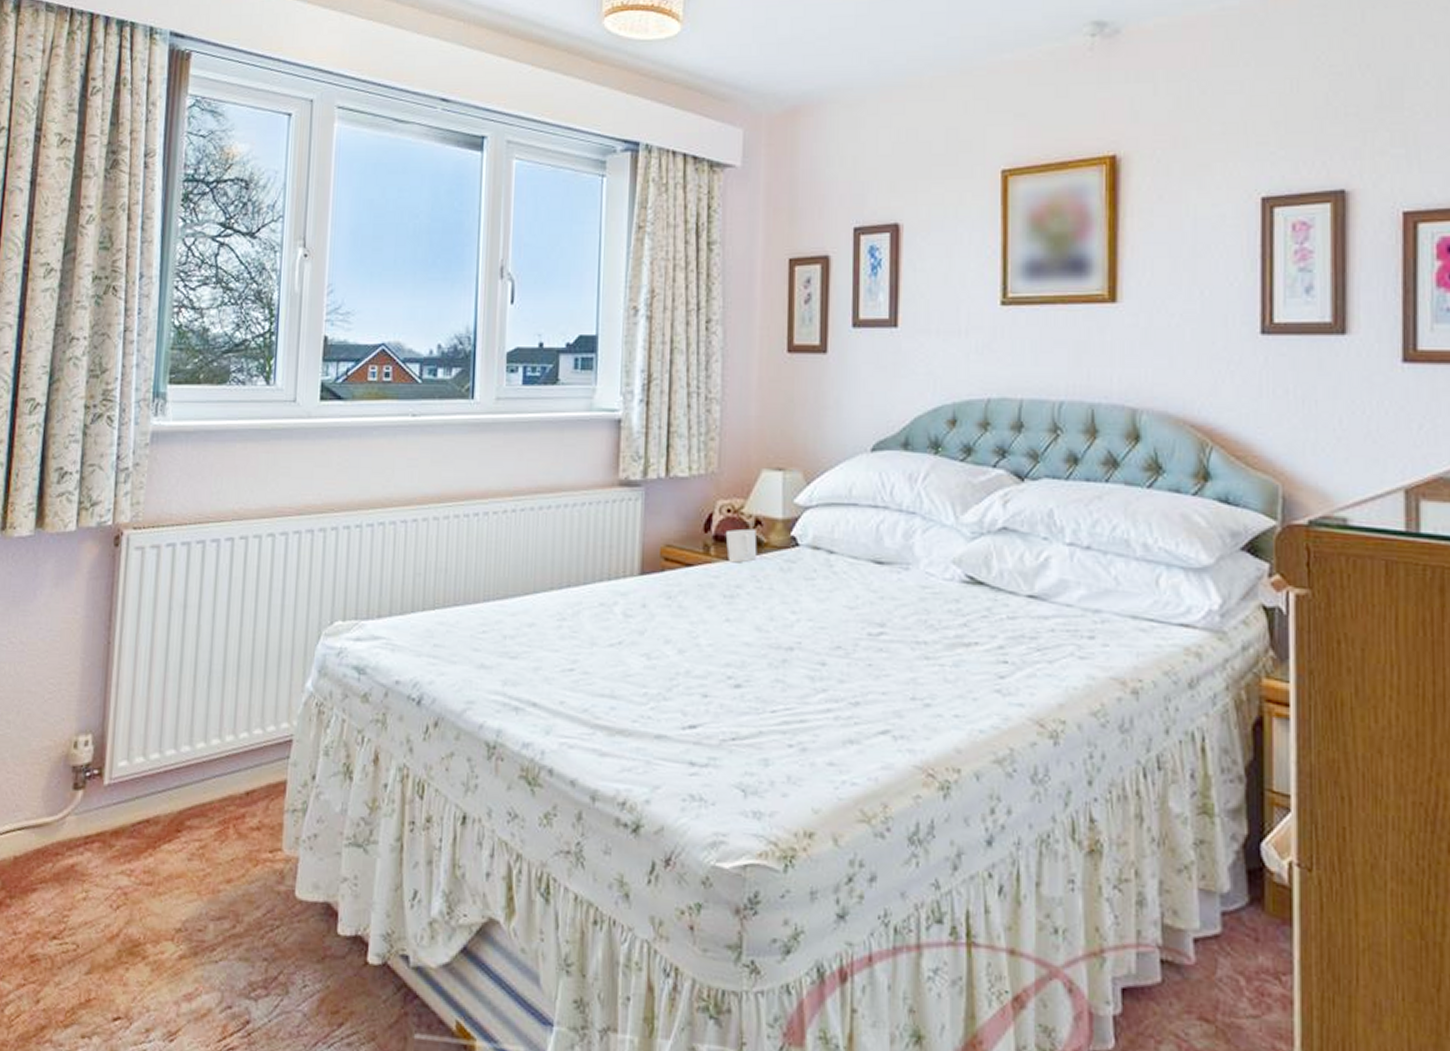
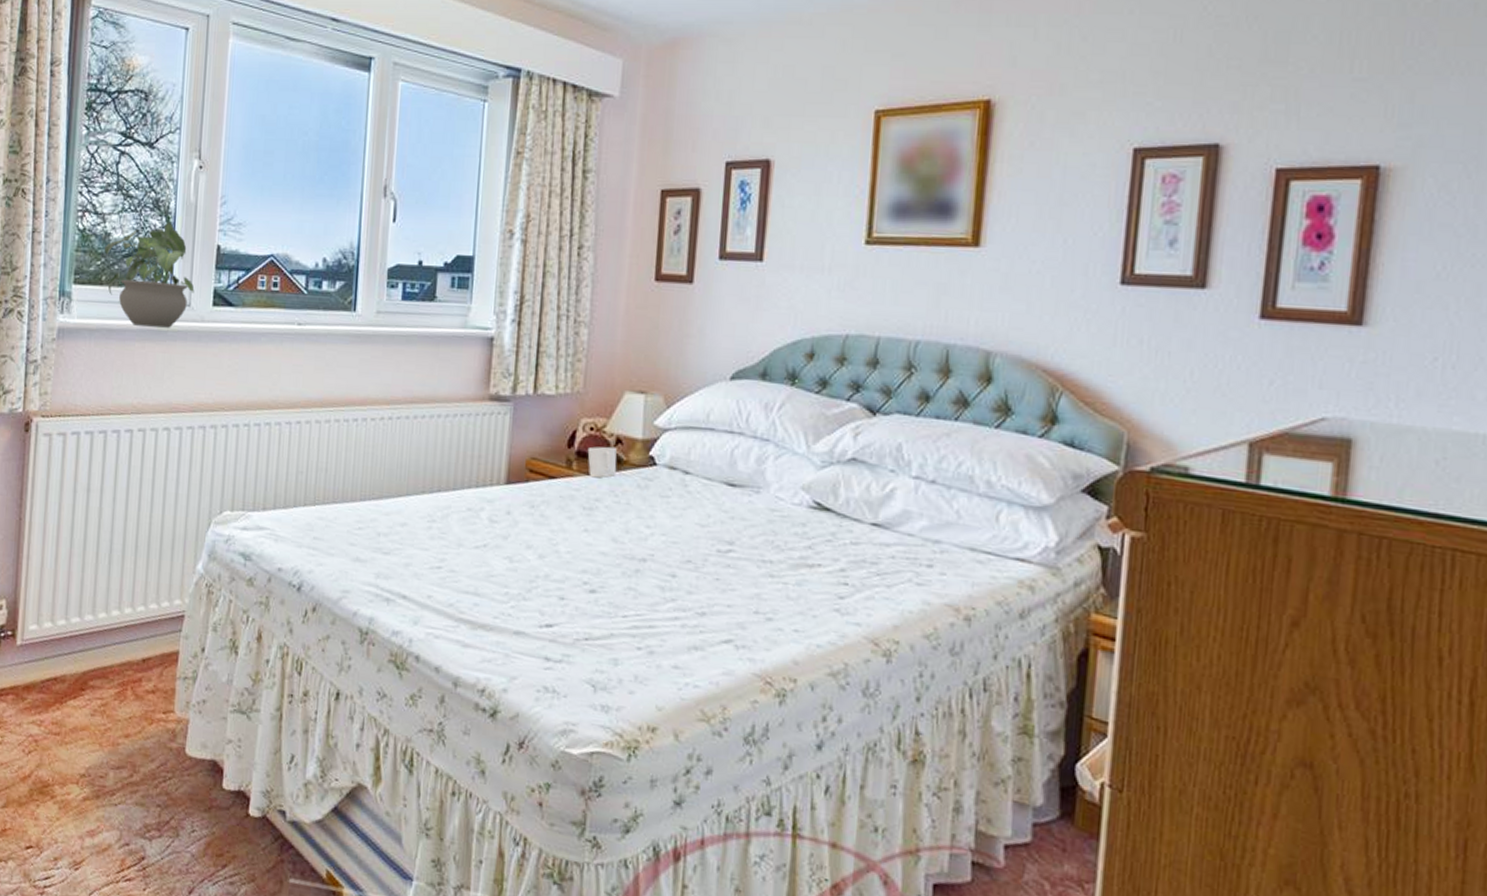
potted plant: none [203,313,300,426] -> present [105,221,195,328]

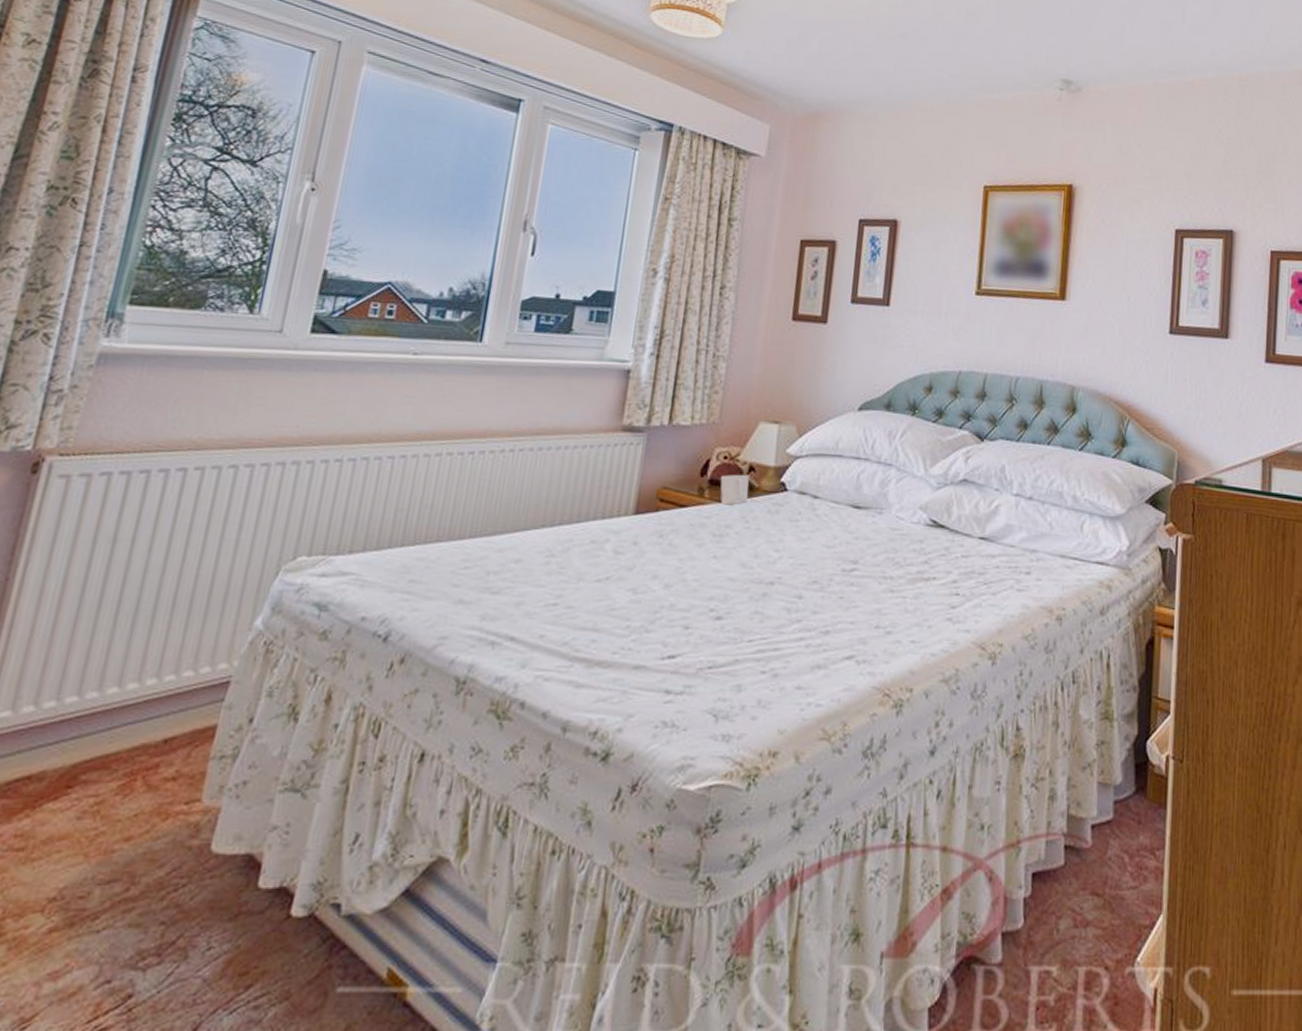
potted plant: present [105,221,195,328] -> none [175,242,290,356]

